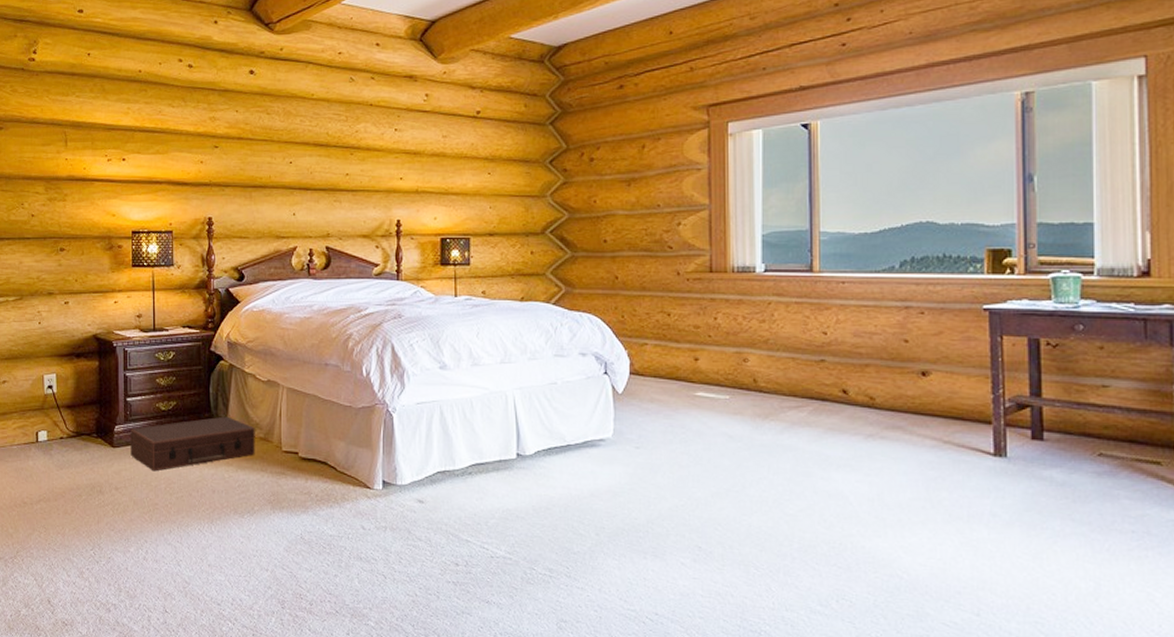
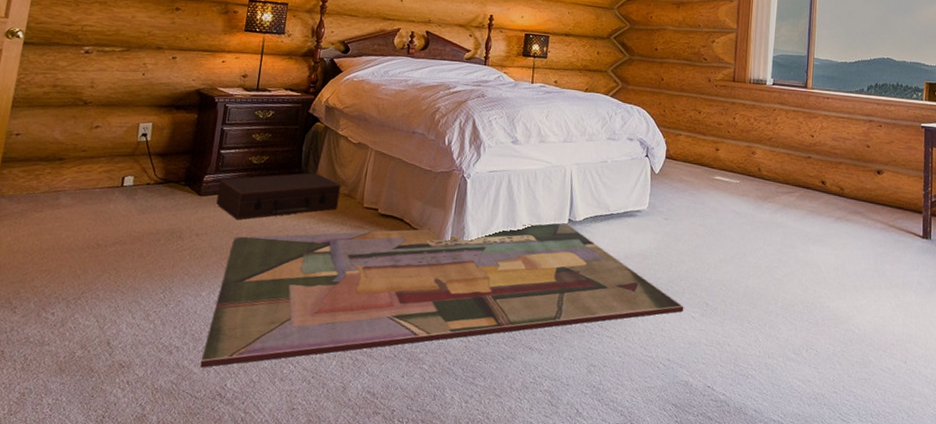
area rug: none [139,458,670,626] -> present [200,223,684,368]

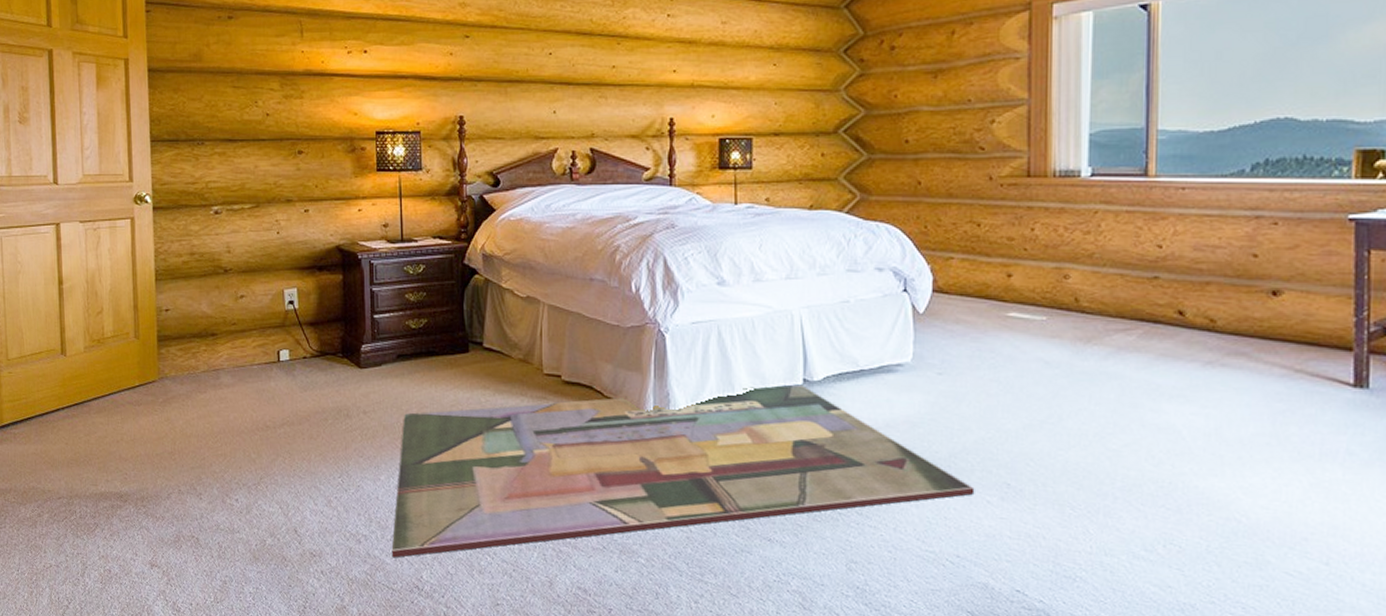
suitcase: present [216,172,341,220] -> none [378,335,514,395]

